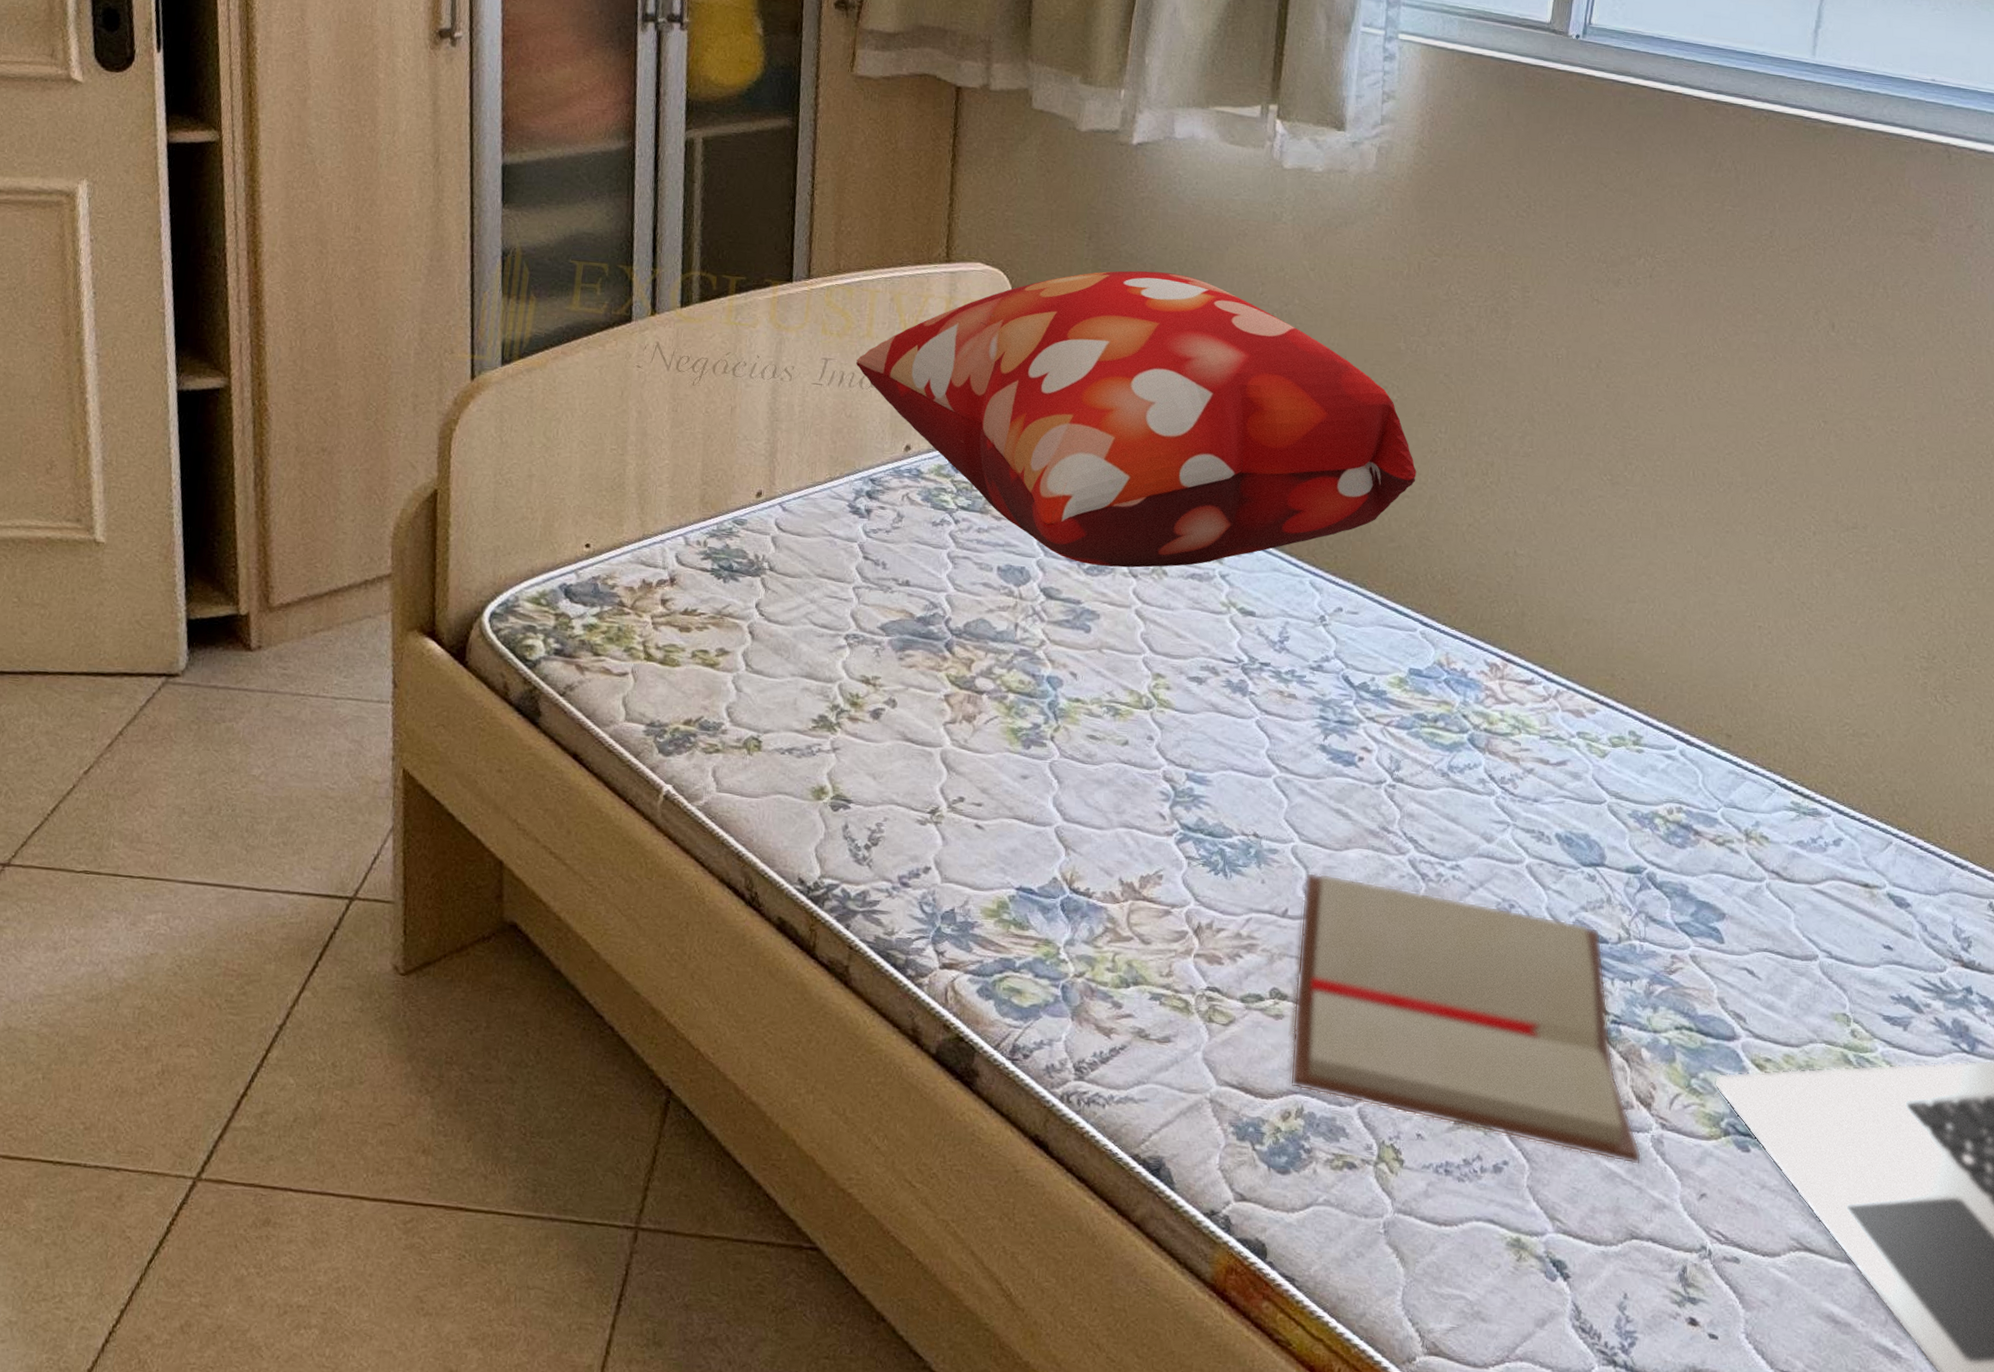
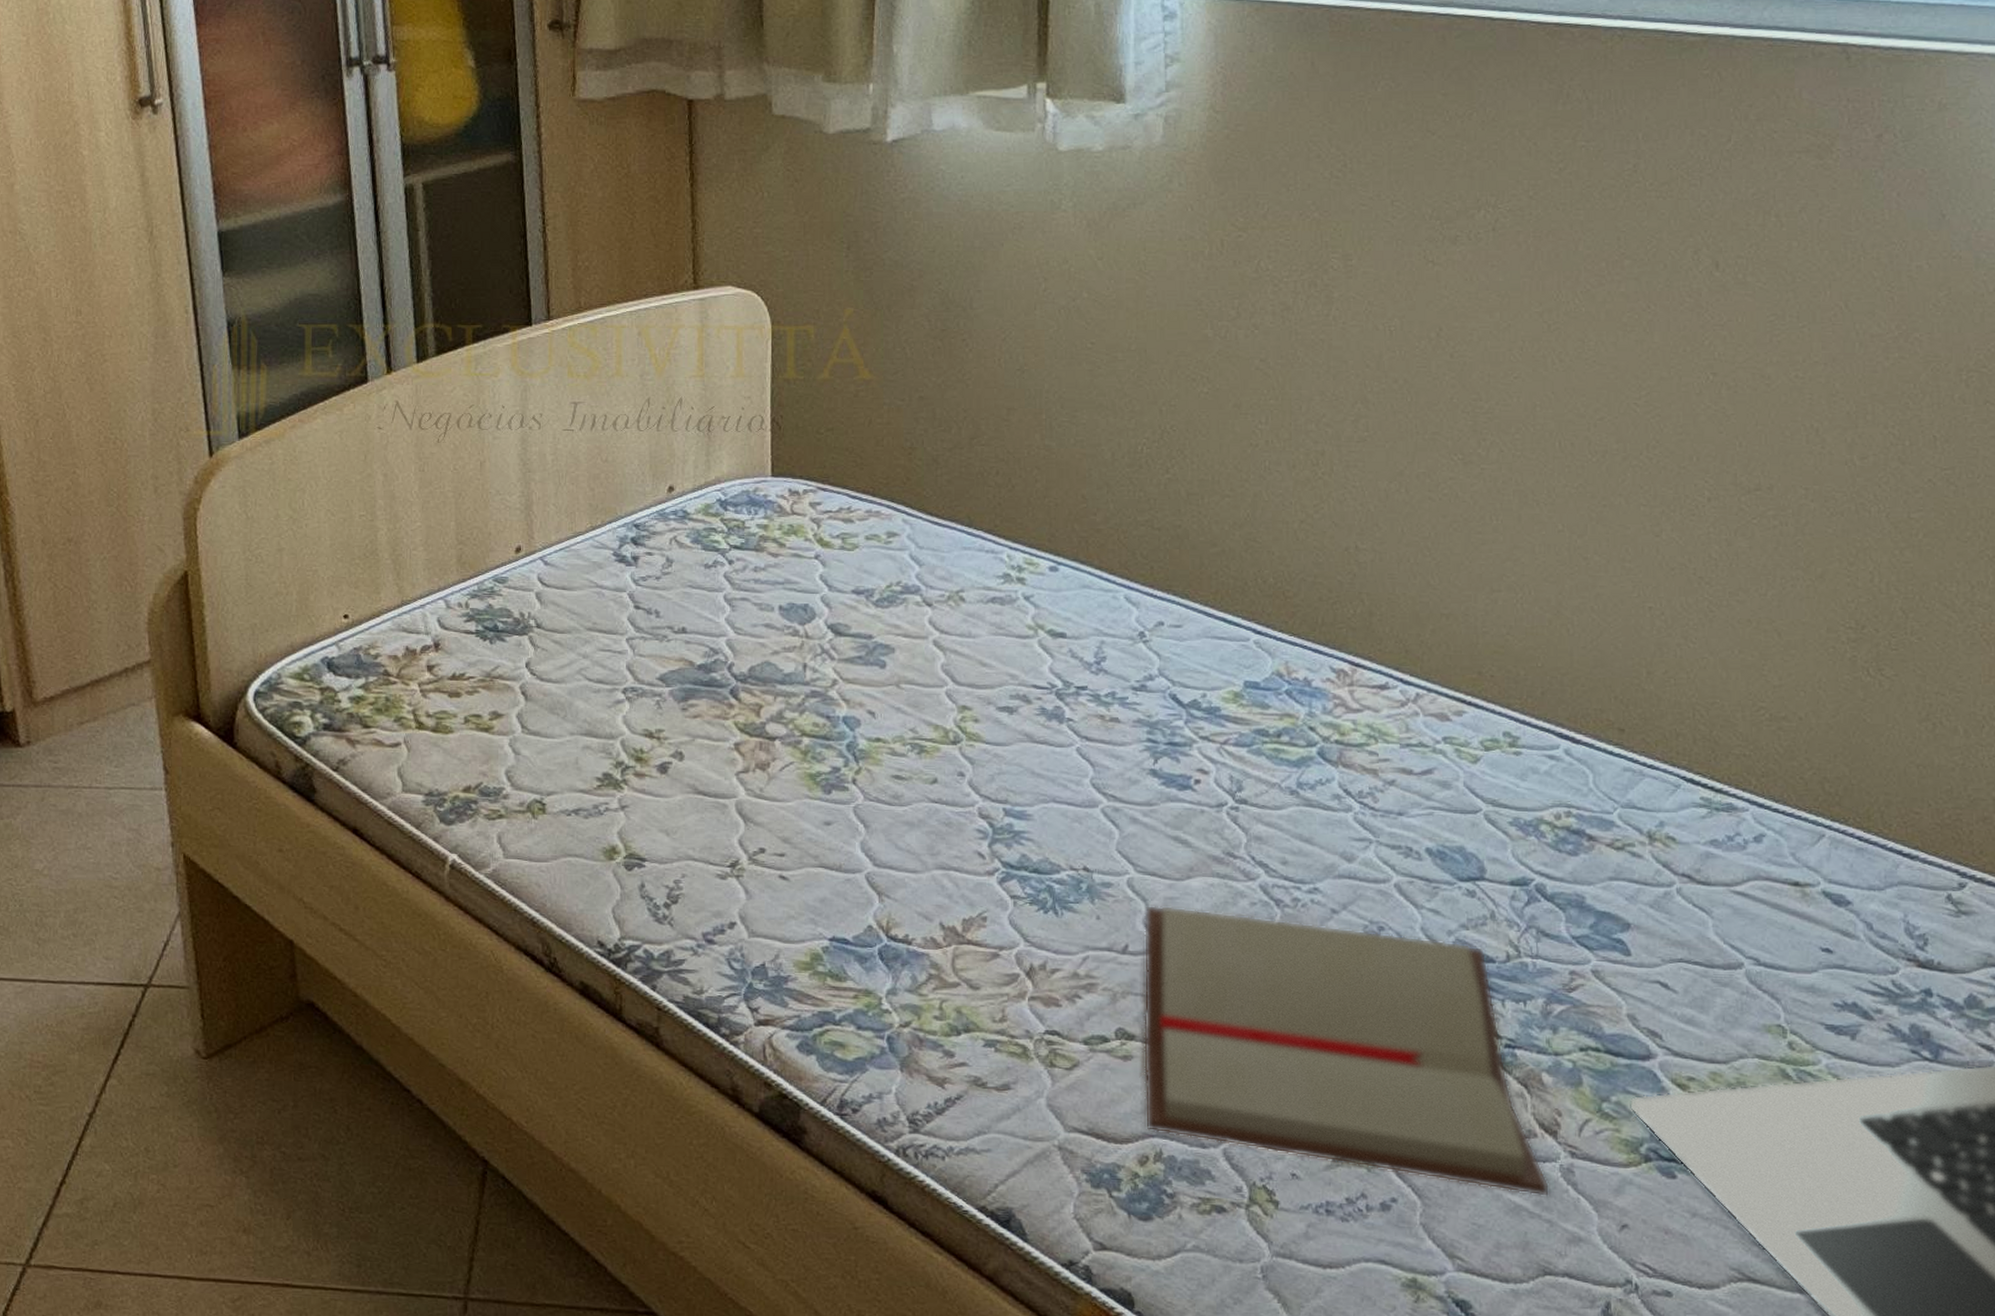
decorative pillow: present [856,270,1417,568] -> none [608,277,1236,597]

